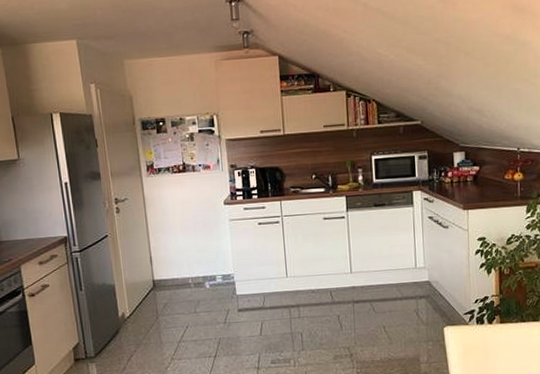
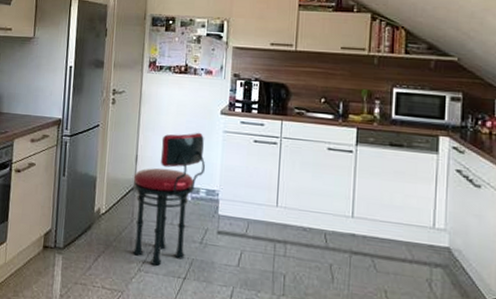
stool: none [151,225,218,352] -> present [132,132,206,266]

